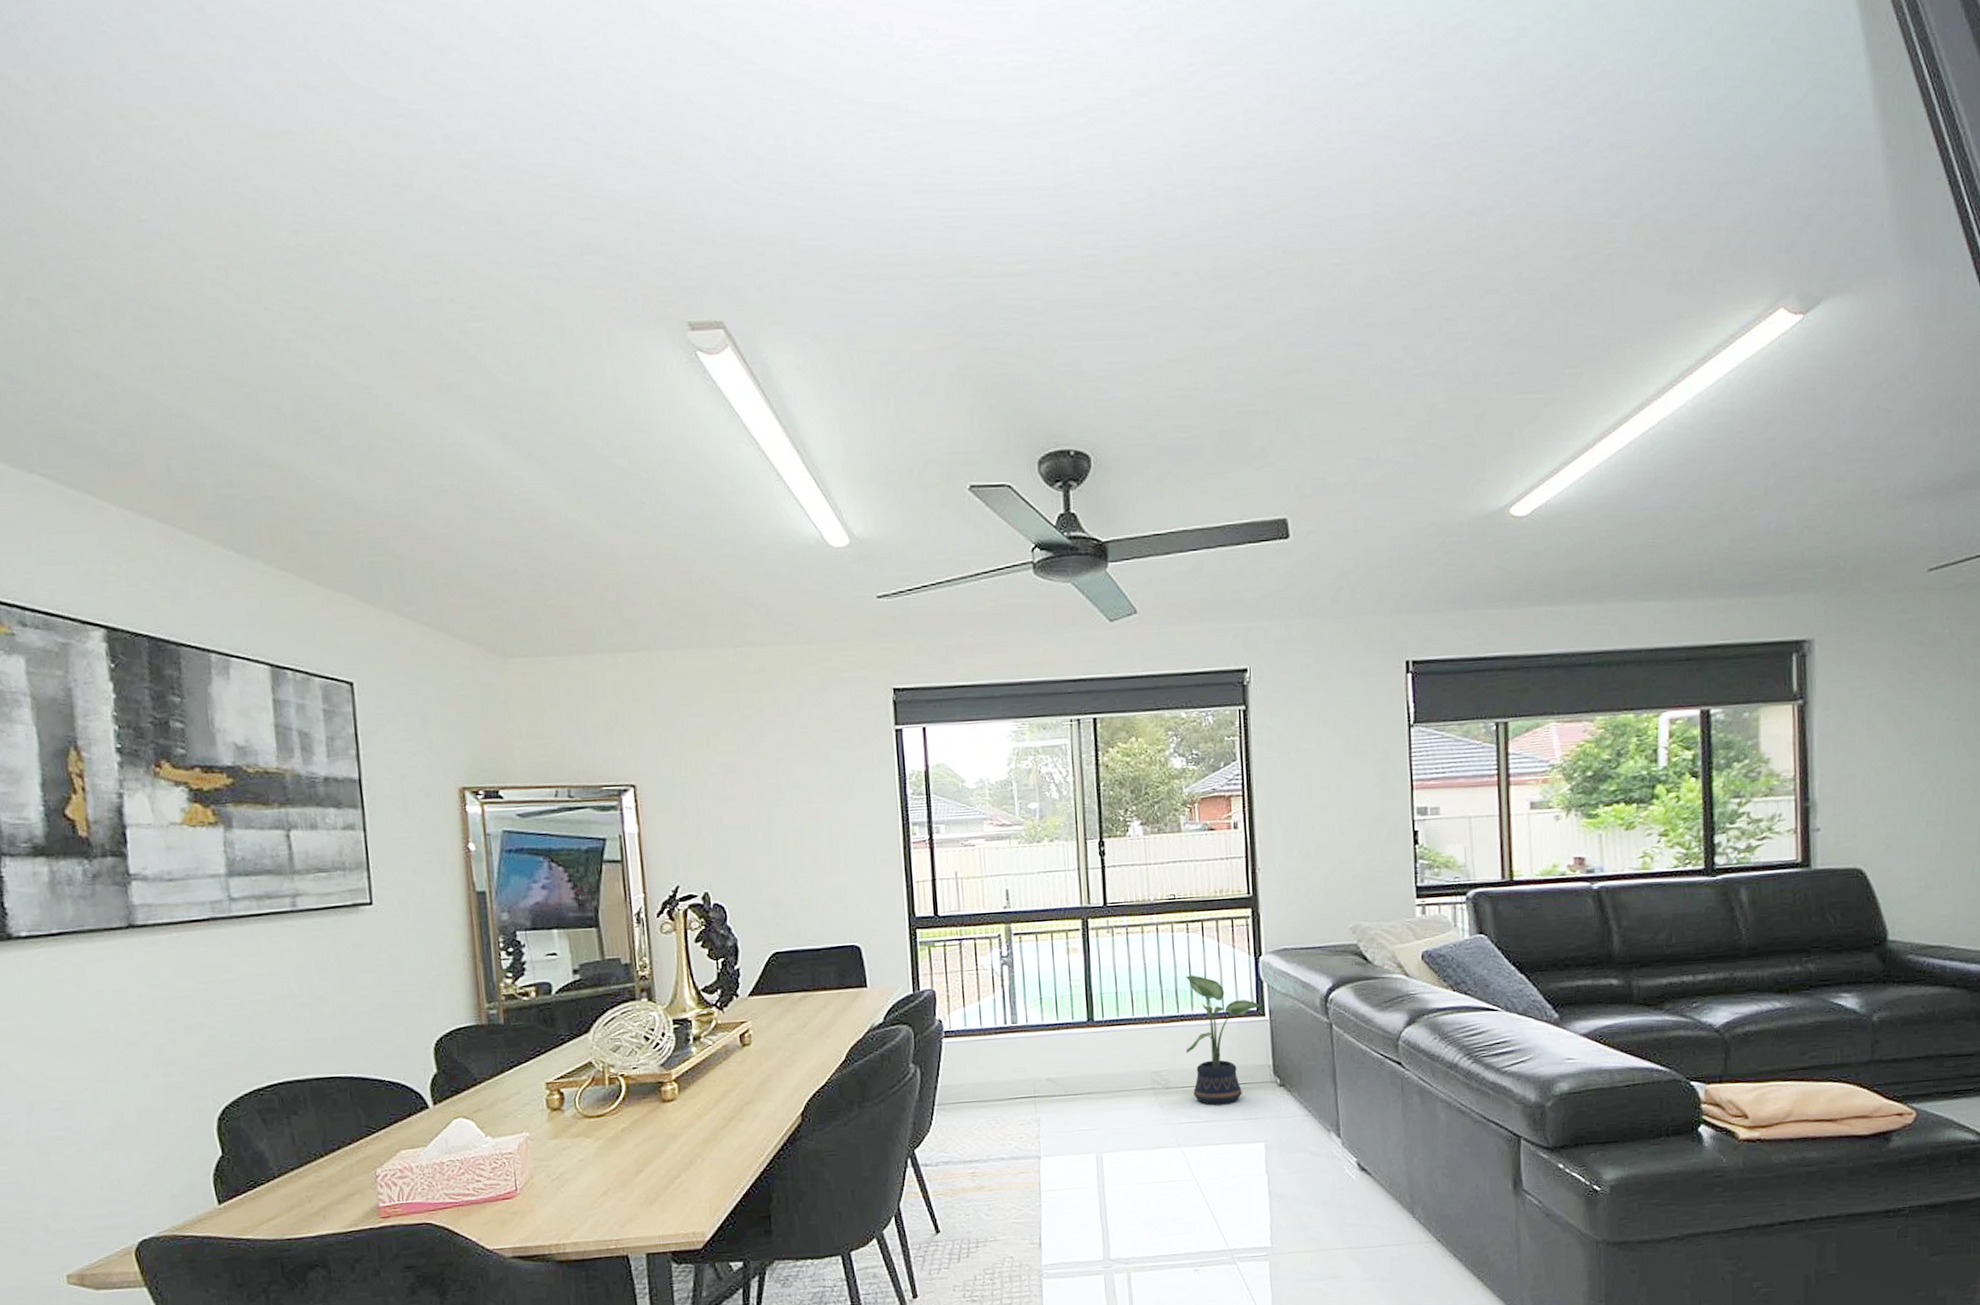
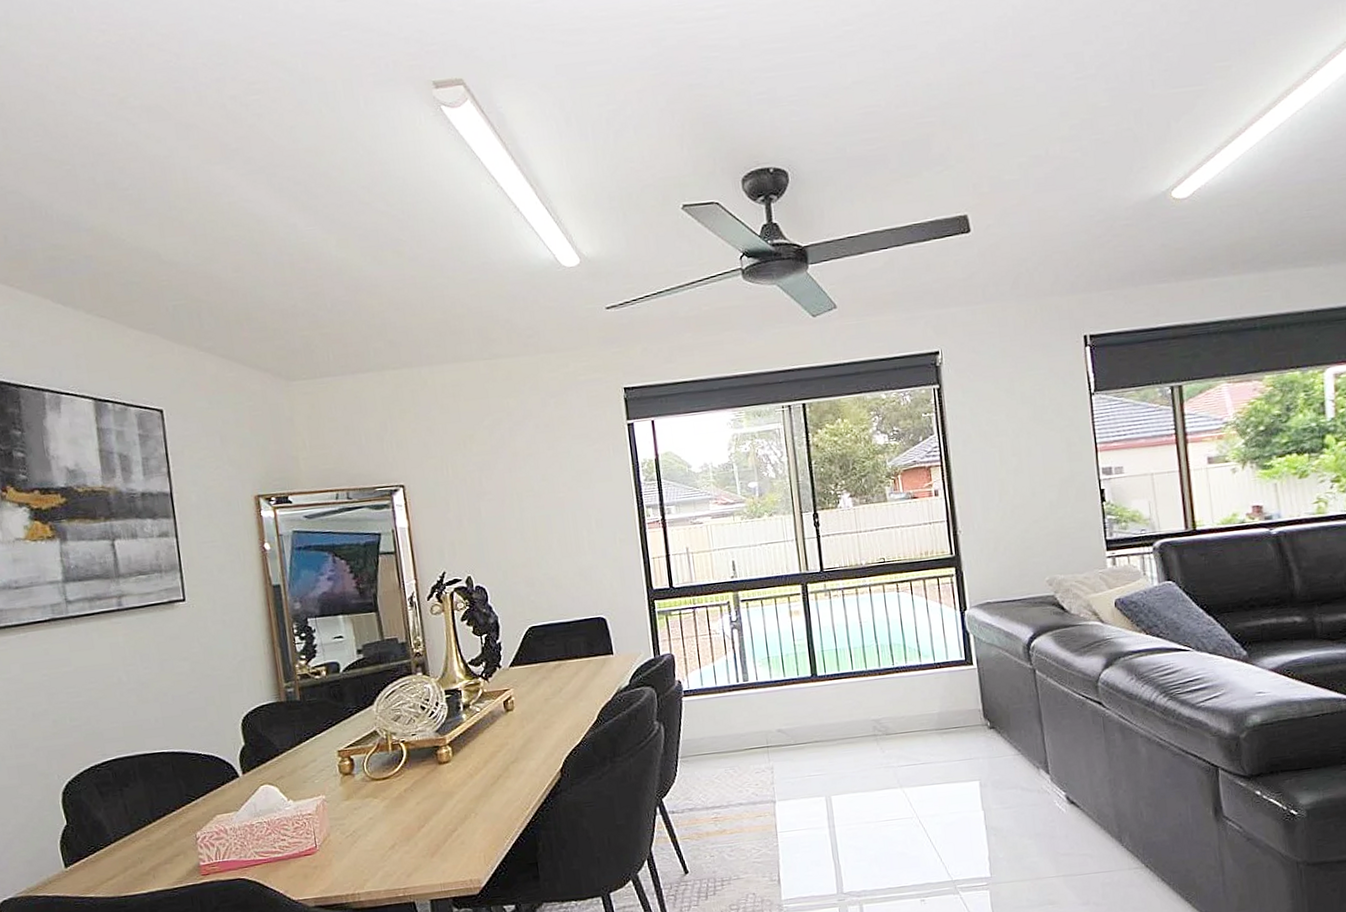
potted plant: present [1185,975,1265,1106] -> none [898,630,973,749]

